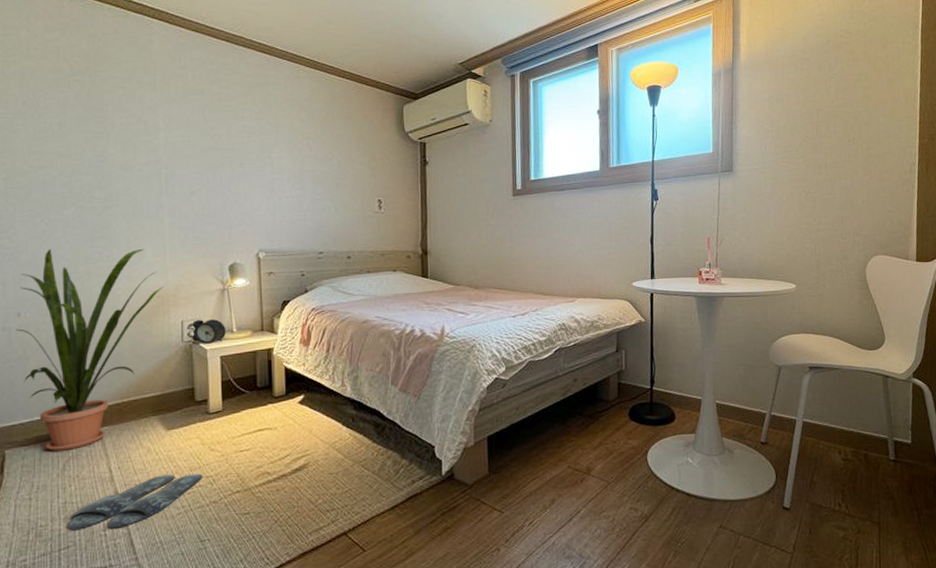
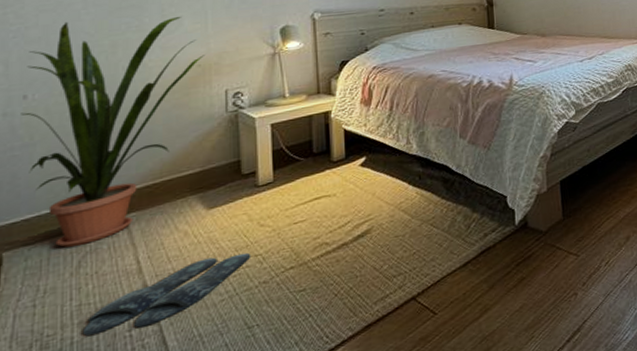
alarm clock: present [192,319,226,344] -> none [238,85,277,113]

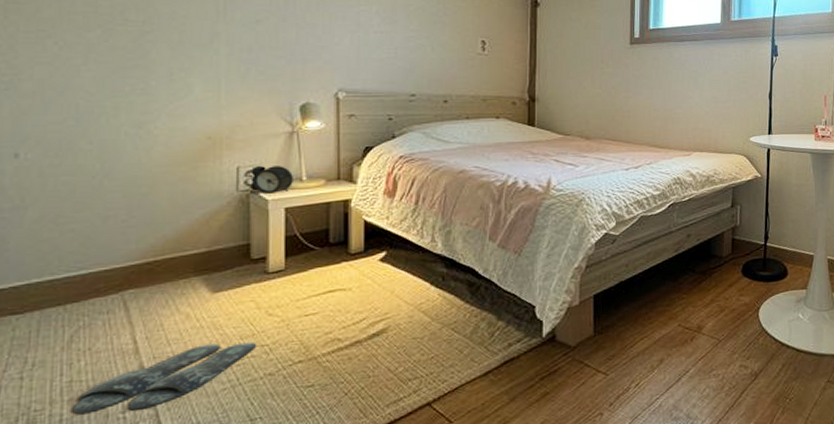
house plant: present [21,17,206,248] -> none [11,77,217,320]
alarm clock: none [238,85,277,113] -> present [250,165,293,194]

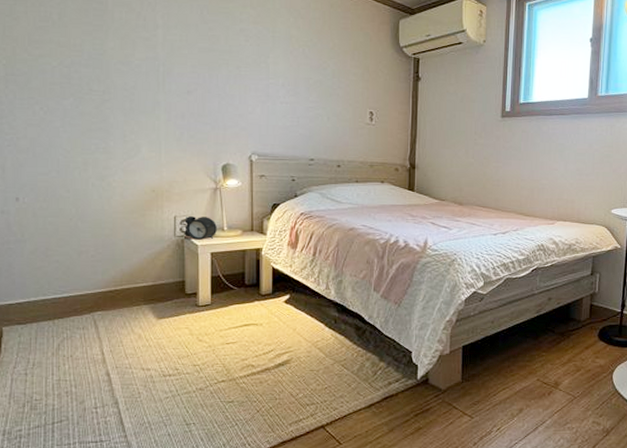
slippers: present [72,341,257,415] -> none [61,360,191,407]

